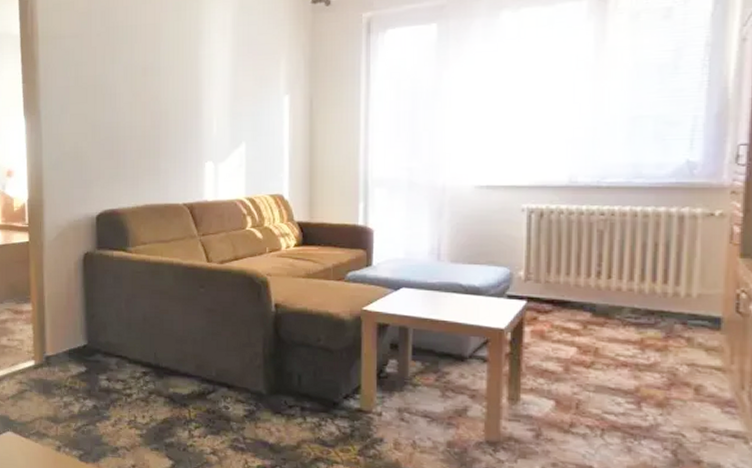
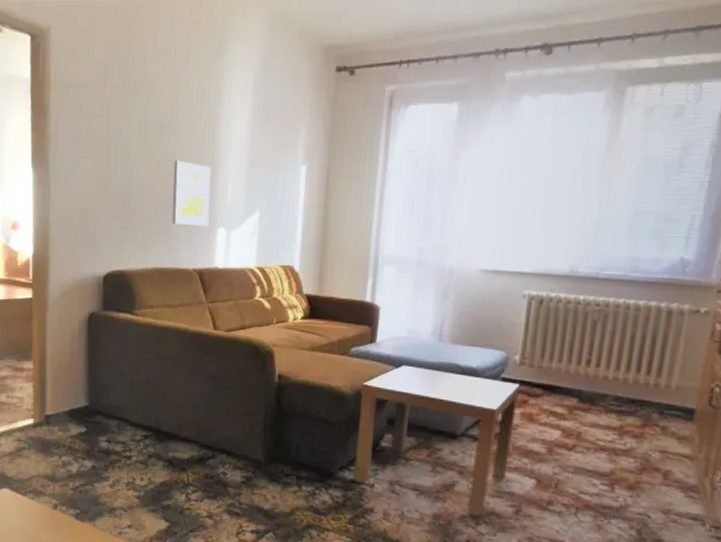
wall art: none [159,99,197,162] -> present [172,160,211,227]

